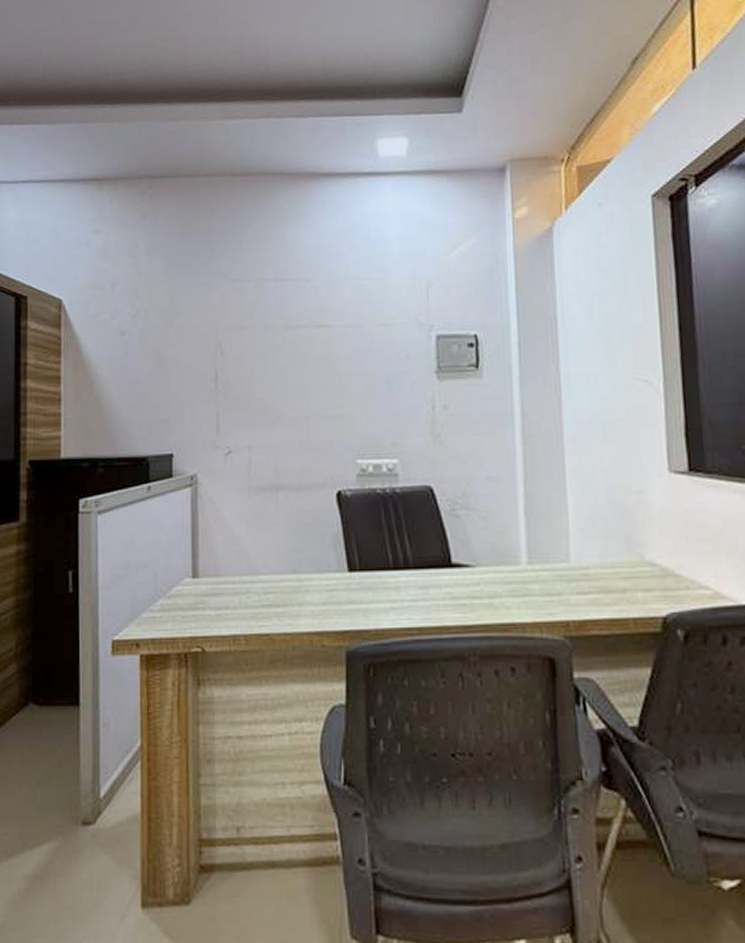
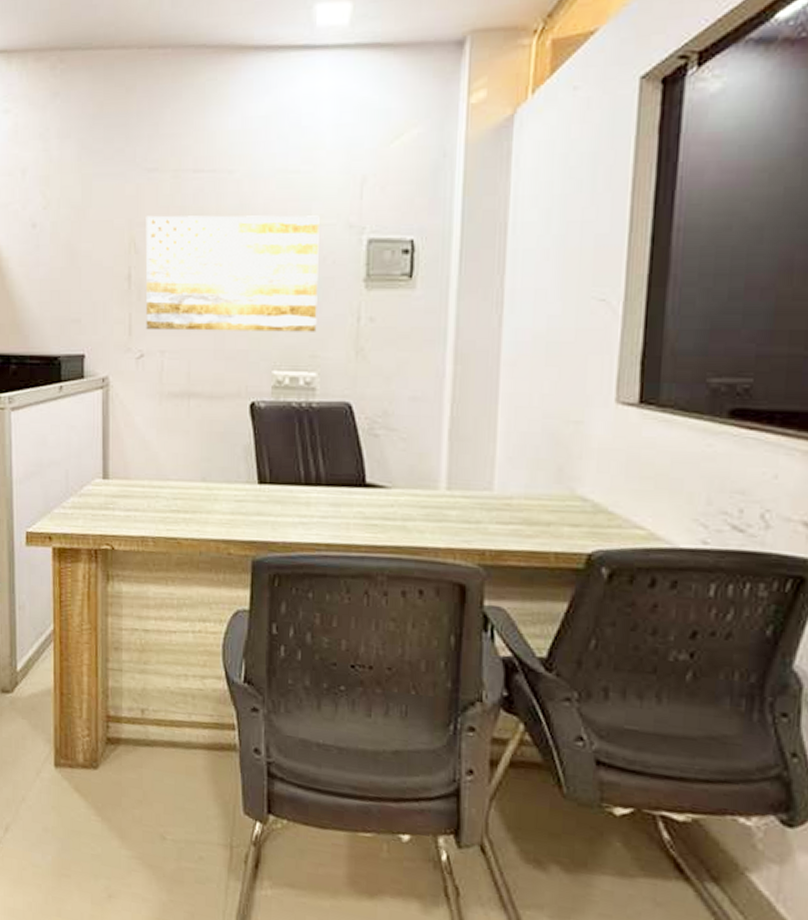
wall art: none [231,316,396,427] -> present [145,215,320,332]

